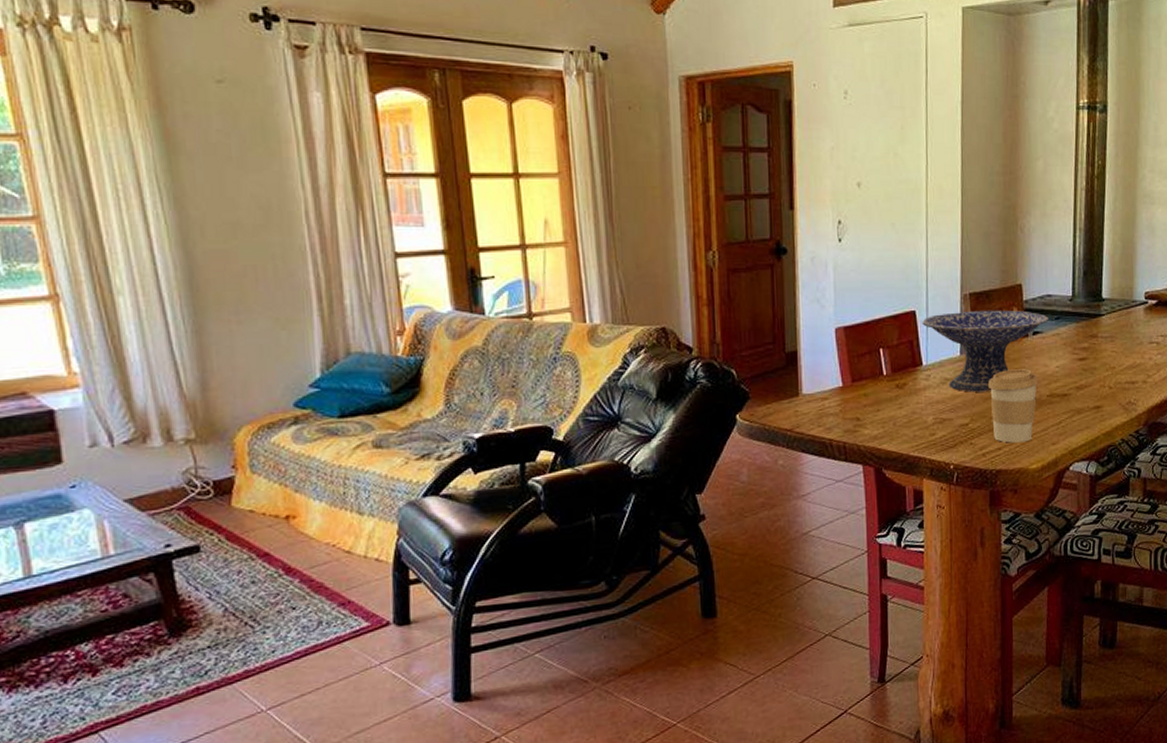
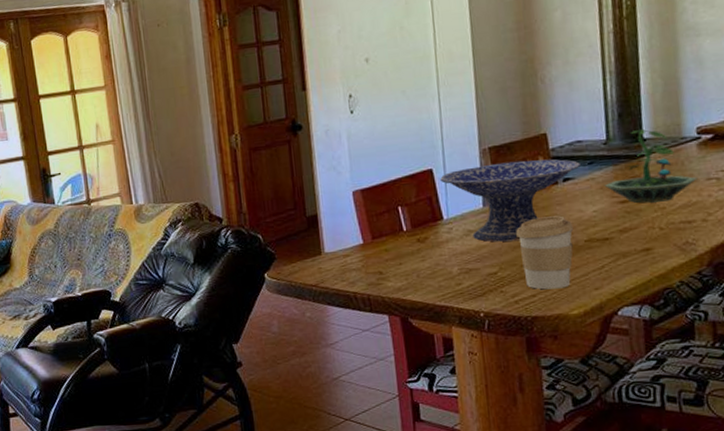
terrarium: none [1067,289,1142,362] -> present [604,129,698,203]

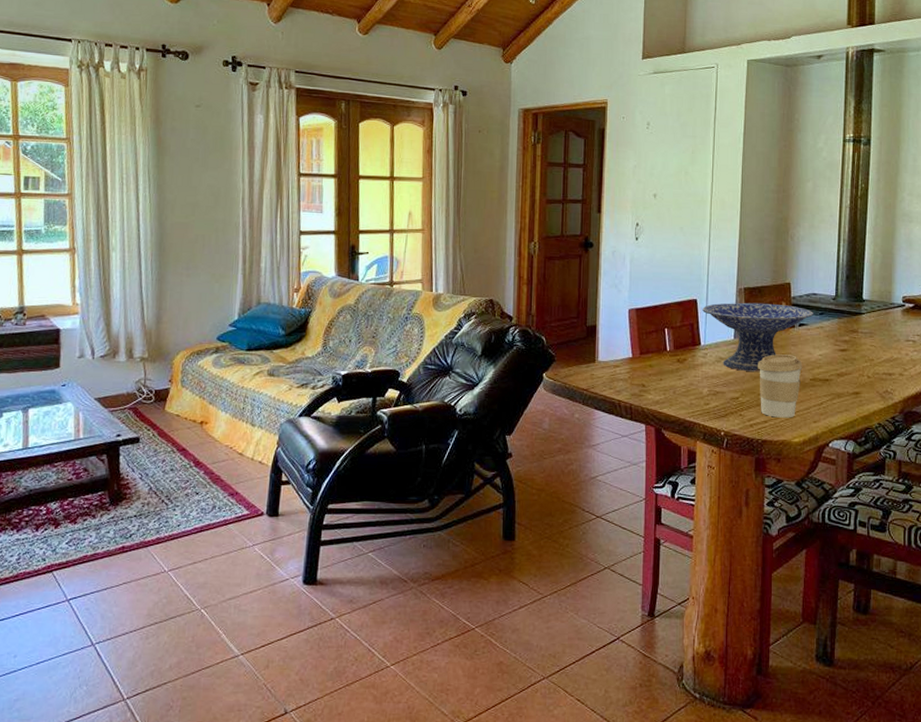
terrarium: present [604,129,698,203] -> none [829,291,899,354]

